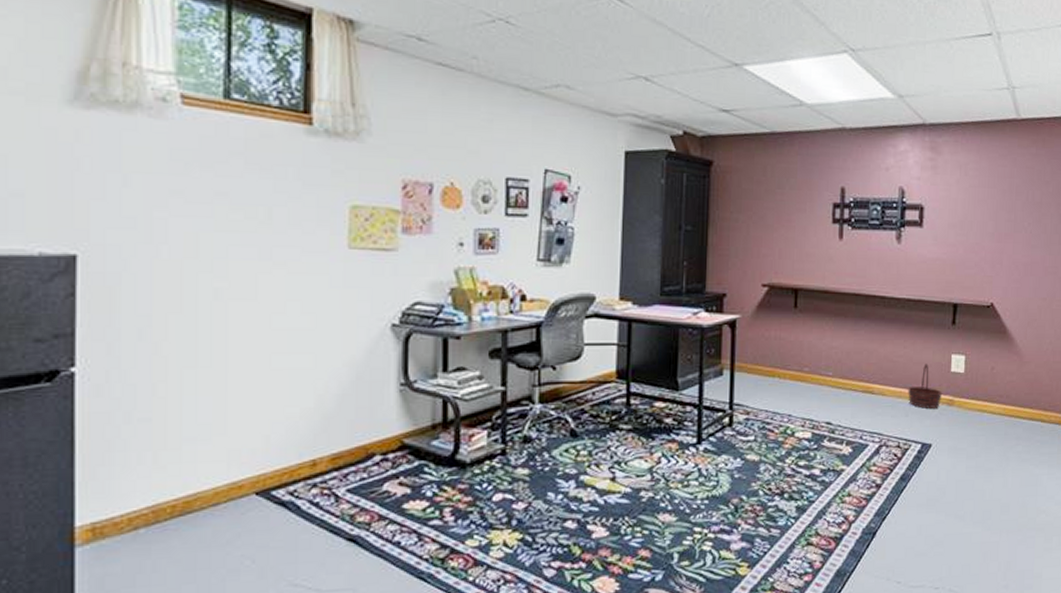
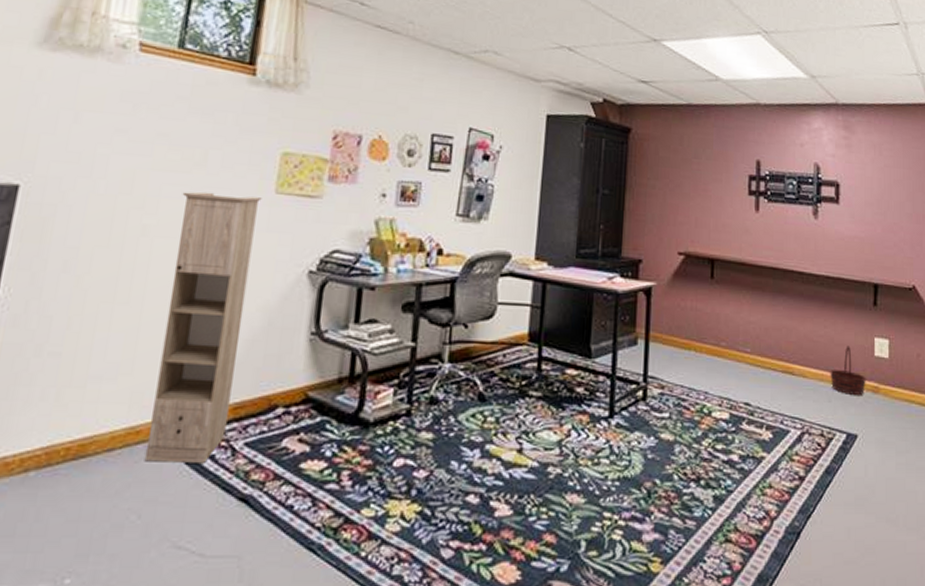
storage cabinet: none [250,251,335,513] -> present [144,191,262,463]

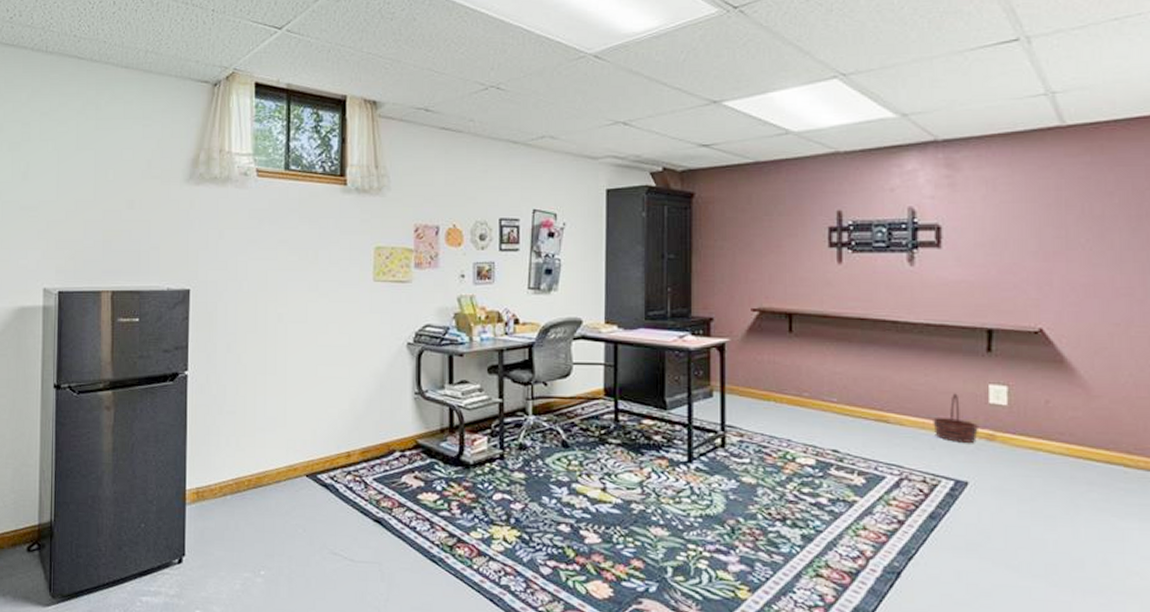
storage cabinet: present [144,191,262,463] -> none [302,284,363,493]

